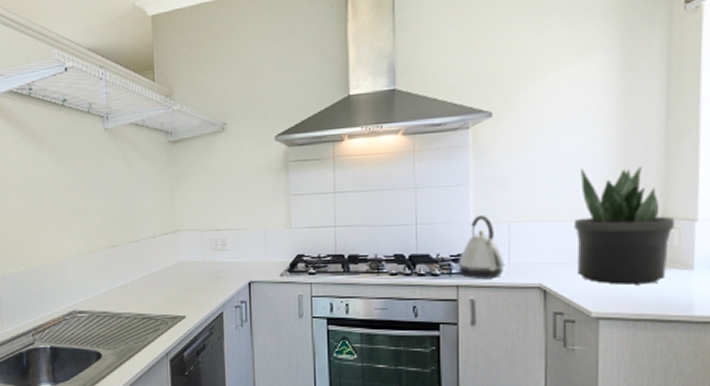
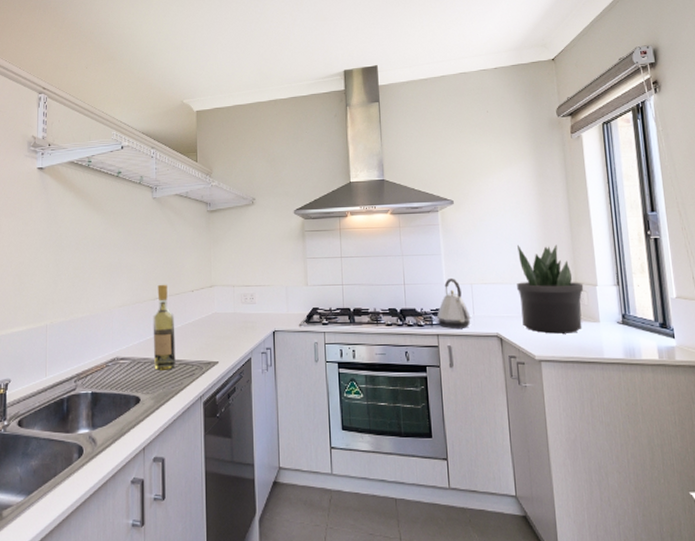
bottle: none [110,229,138,325] -> present [153,284,176,370]

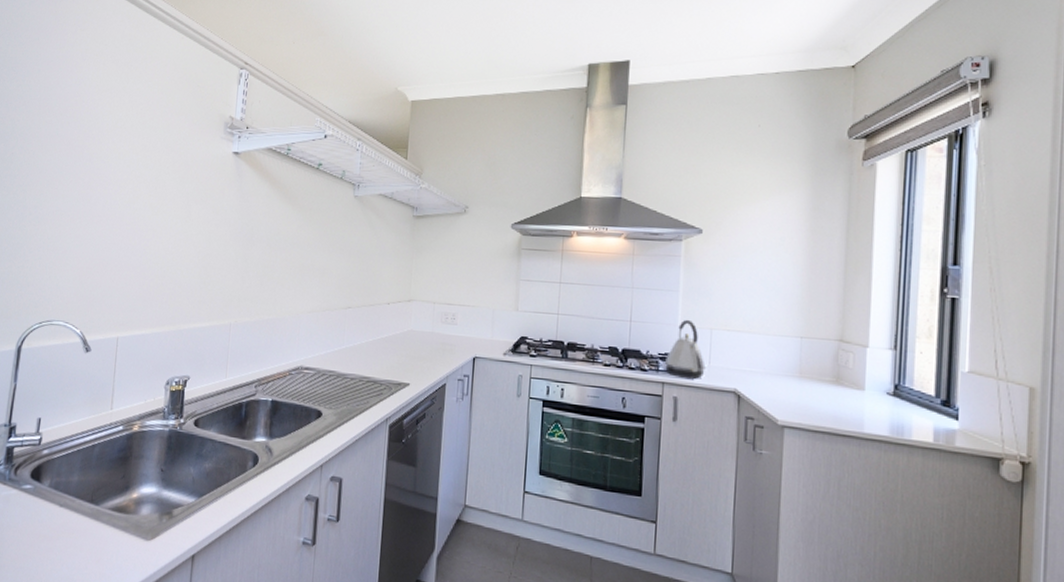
bottle: present [153,284,176,370] -> none [340,292,366,386]
planter: present [517,244,584,334] -> none [767,288,851,400]

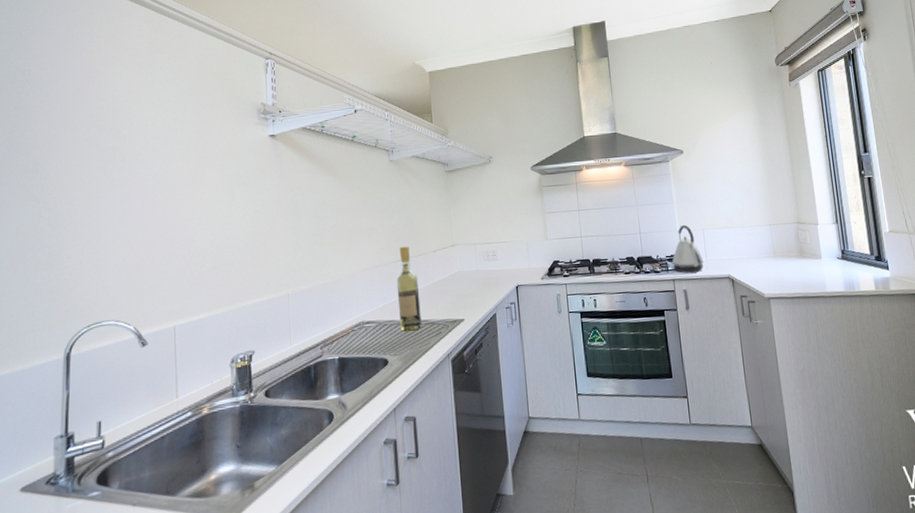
bottle: none [340,292,366,386] -> present [396,246,422,332]

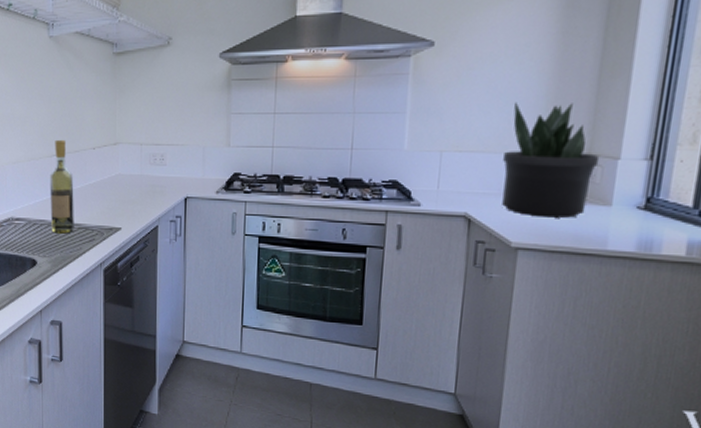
kettle: present [671,224,704,273] -> none [388,142,434,205]
planter: none [744,188,807,272] -> present [502,102,600,218]

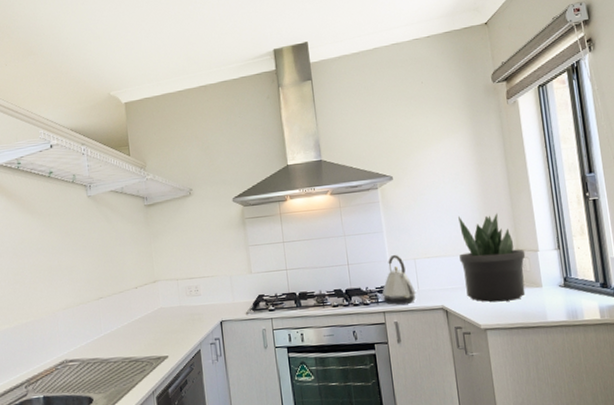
bottle: present [49,139,74,234] -> none [98,283,126,369]
kettle: none [388,142,434,205] -> present [381,254,416,305]

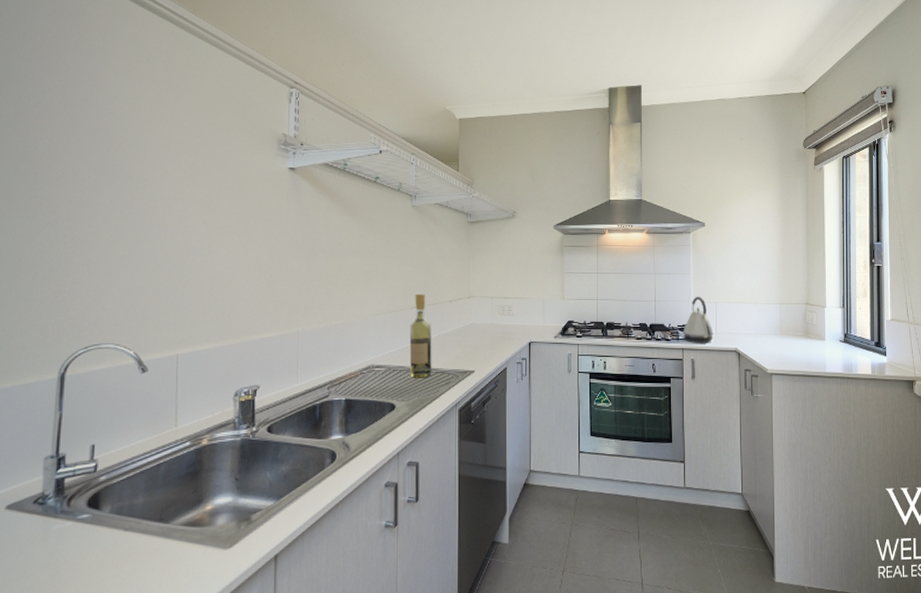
bottle: none [98,283,126,369] -> present [409,293,432,378]
planter: present [458,213,526,302] -> none [756,267,814,350]

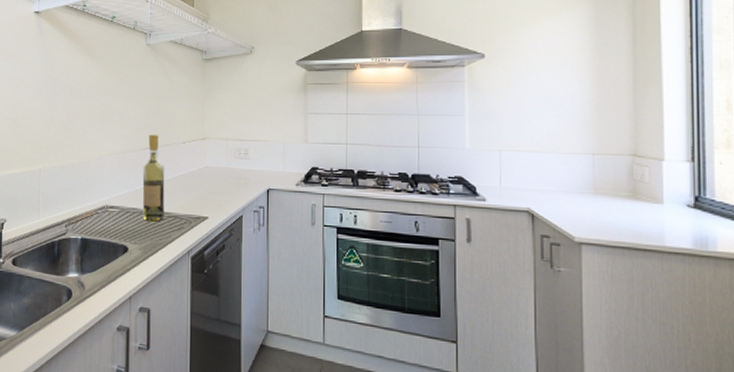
kettle: present [682,296,713,343] -> none [454,142,497,200]

